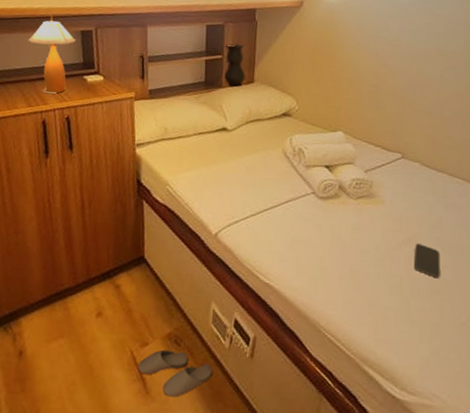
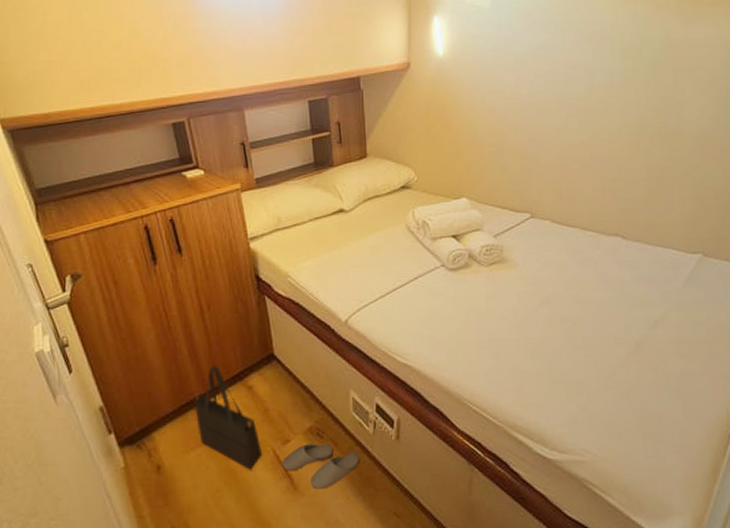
table lamp: present [29,16,76,95] -> none [116,110,168,197]
tote bag: none [62,260,121,369] -> present [195,366,263,471]
vase: present [224,44,246,87] -> none [332,118,357,164]
smartphone: present [413,243,440,278] -> none [552,303,581,335]

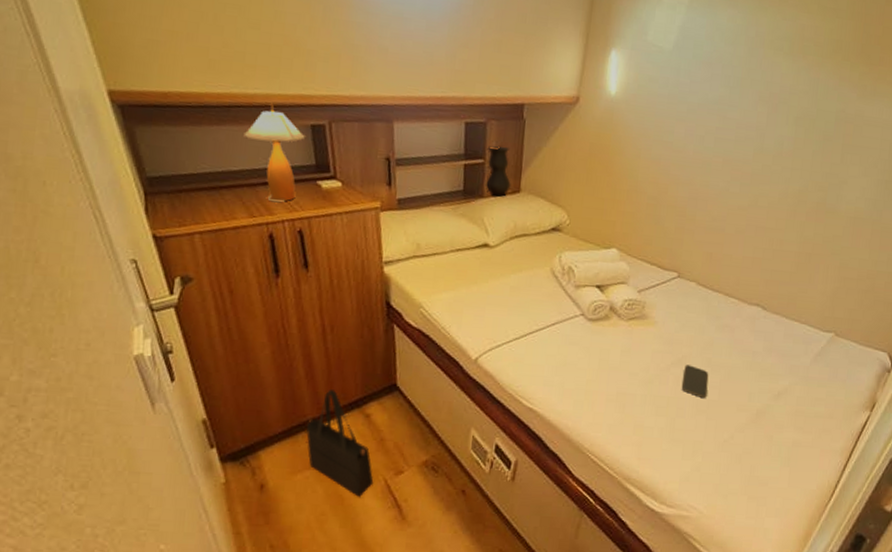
table lamp: none [116,110,168,197] -> present [245,104,305,203]
slippers: present [282,443,359,489] -> none [392,476,472,522]
vase: none [332,118,357,164] -> present [486,146,511,197]
smartphone: none [552,303,581,335] -> present [681,365,709,398]

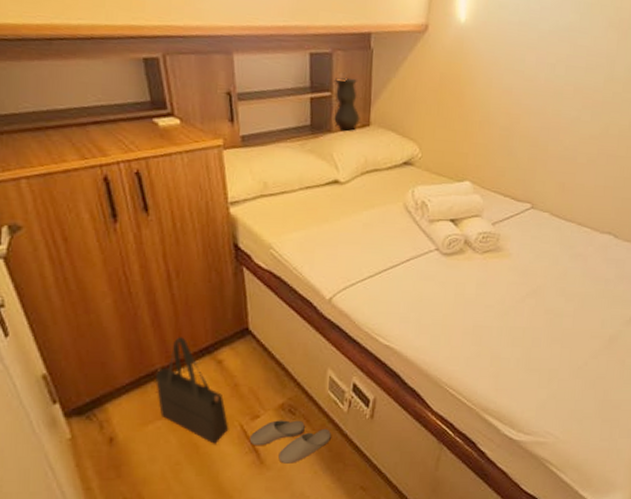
table lamp: present [245,104,305,203] -> none [70,36,137,143]
slippers: none [392,476,472,522] -> present [249,420,331,464]
smartphone: present [681,365,709,398] -> none [536,295,563,327]

